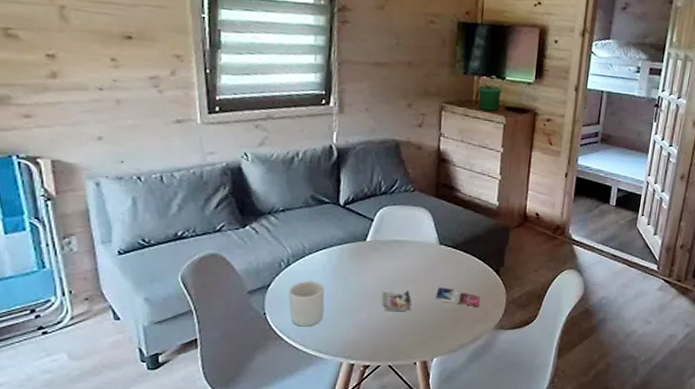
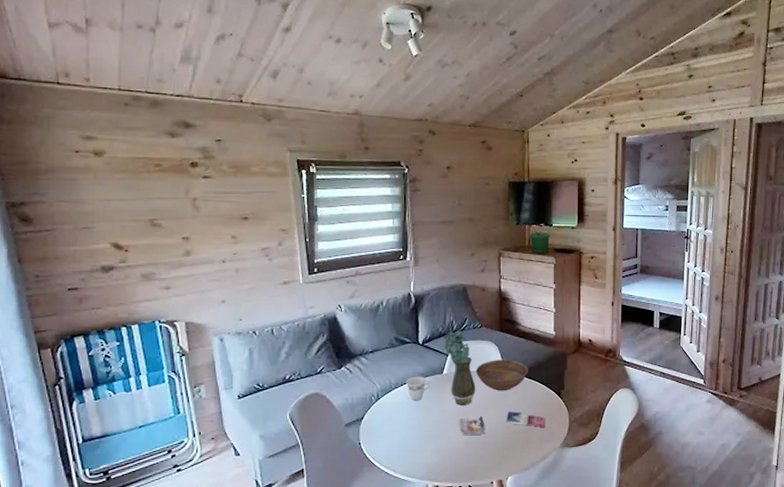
mug: present [288,280,325,327] -> none [379,411,410,454]
teacup: none [322,241,351,269] -> present [406,376,431,400]
vase: none [368,190,404,278] -> present [443,328,476,405]
bowl: none [404,229,465,265] -> present [475,360,528,392]

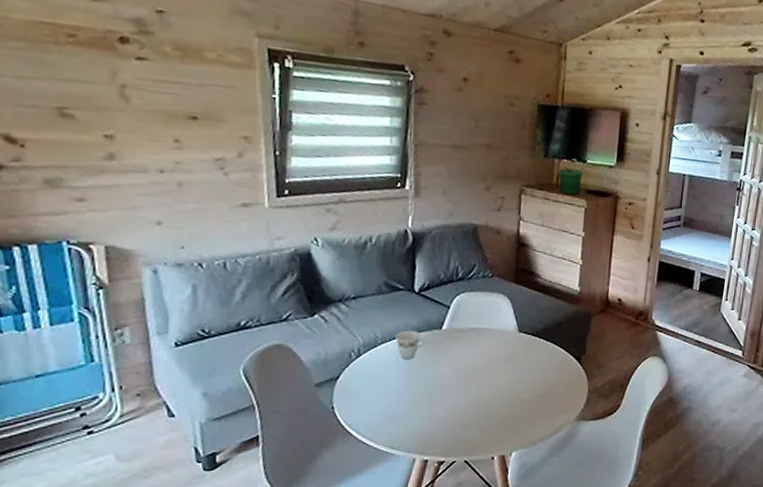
vase: present [443,328,476,405] -> none [444,275,481,368]
magazine: present [458,411,546,436] -> none [456,377,561,404]
bowl: present [475,360,528,392] -> none [481,316,545,354]

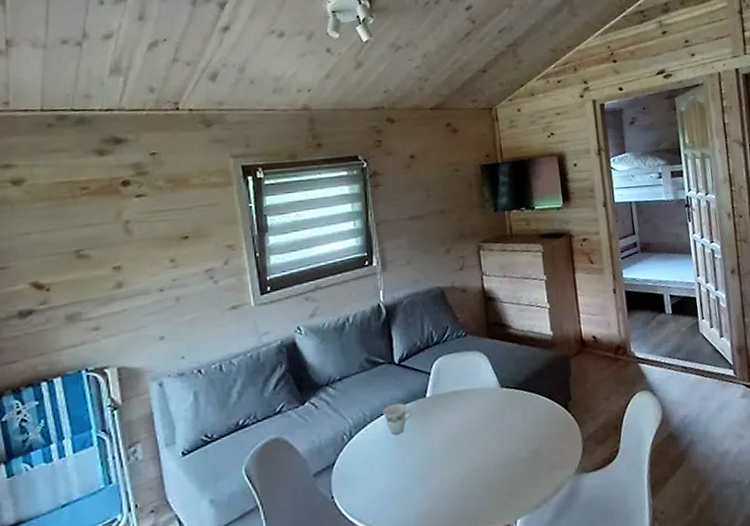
planter: present [558,165,587,195] -> none [510,215,537,243]

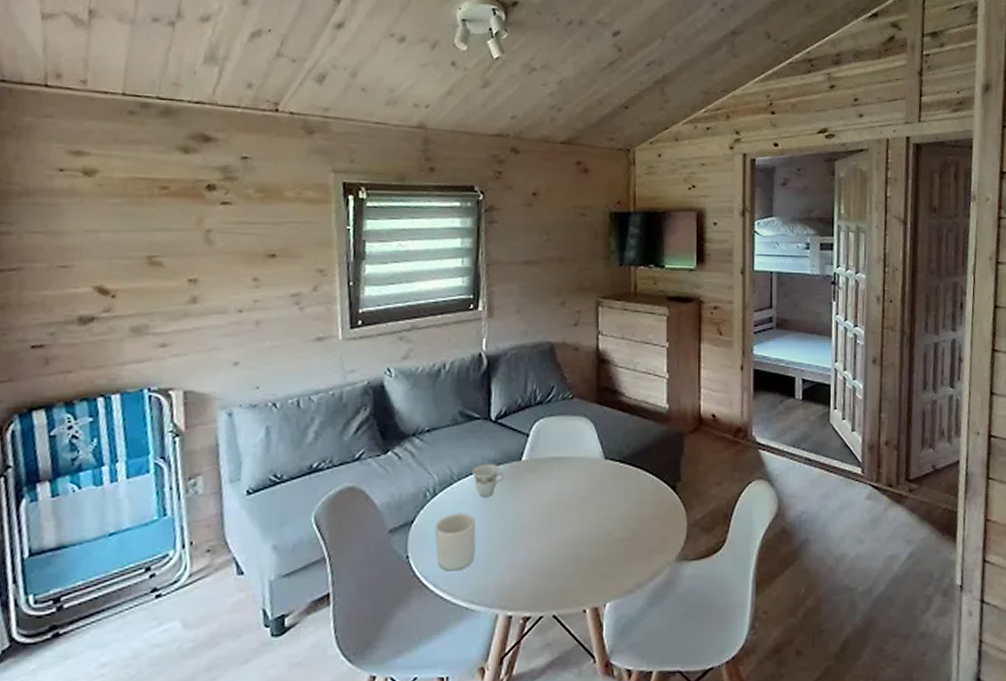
mug: none [354,450,394,506] -> present [434,512,477,571]

